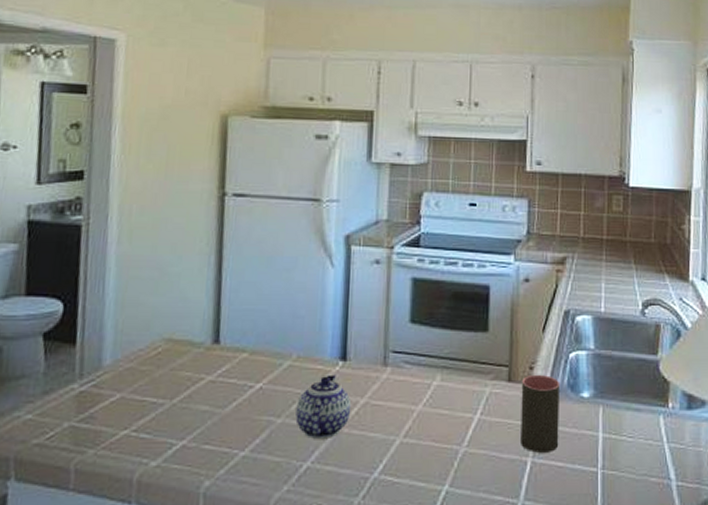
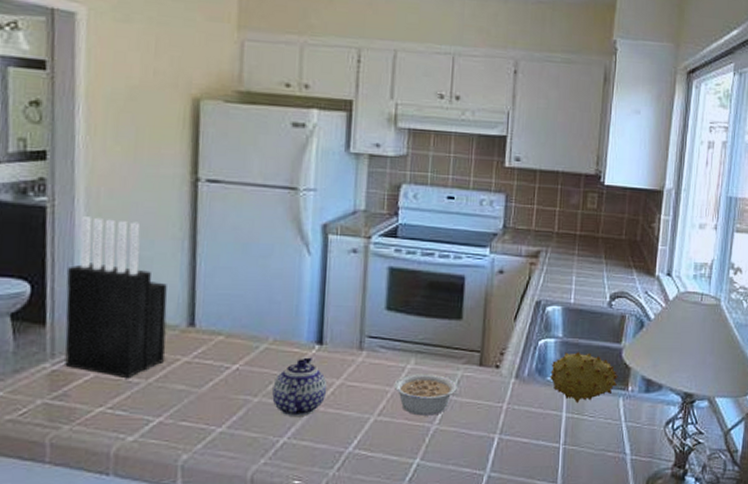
knife block: none [92,234,193,400] -> present [65,216,167,379]
legume: none [419,391,489,437] -> present [393,373,460,416]
cup: present [521,374,561,453] -> none [489,359,529,430]
fruit: none [582,364,657,423] -> present [549,351,618,404]

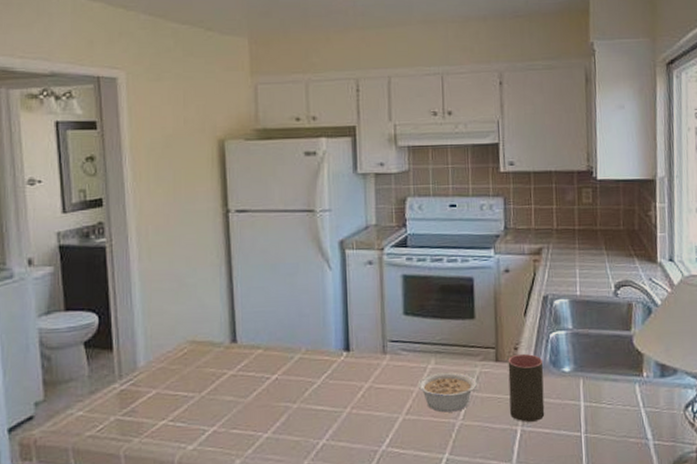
knife block: present [65,216,167,379] -> none [126,252,214,394]
teapot: present [272,357,328,416] -> none [309,364,358,420]
cup: none [489,359,529,430] -> present [508,353,545,422]
fruit: present [549,351,618,404] -> none [563,341,632,392]

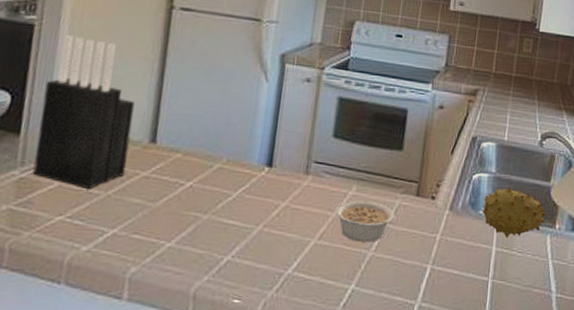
knife block: none [126,252,214,394] -> present [32,35,135,190]
cup: present [508,353,545,422] -> none [423,191,463,261]
fruit: none [563,341,632,392] -> present [481,187,547,239]

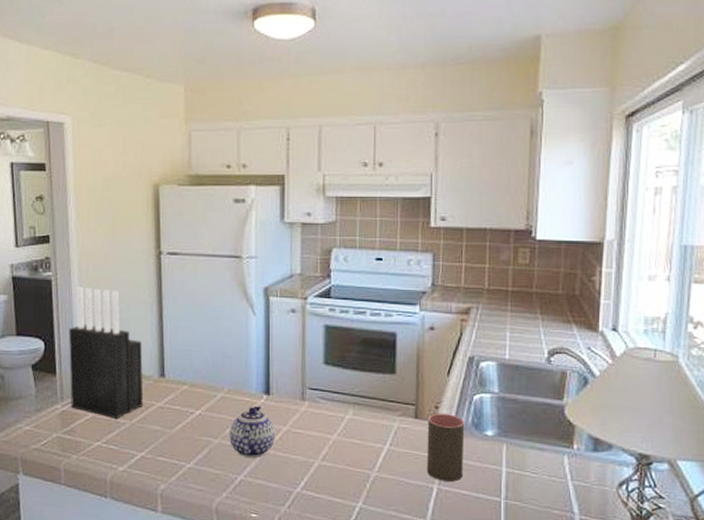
teapot: none [220,178,273,236] -> present [230,406,276,458]
legume: present [335,200,396,242] -> none [334,423,397,463]
cup: none [423,191,463,261] -> present [427,413,465,482]
fruit: present [481,187,547,239] -> none [486,407,562,459]

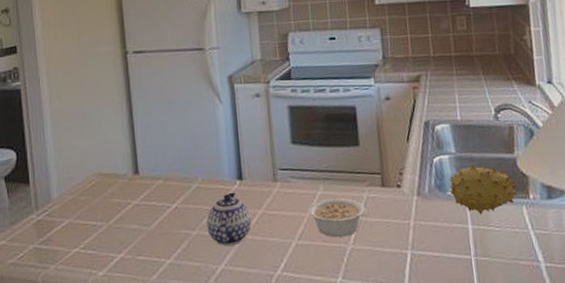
knife block: present [68,287,144,420] -> none [39,92,120,223]
legume: none [334,423,397,463] -> present [308,197,368,238]
cup: present [427,413,465,482] -> none [394,178,434,246]
fruit: none [486,407,562,459] -> present [449,164,518,215]

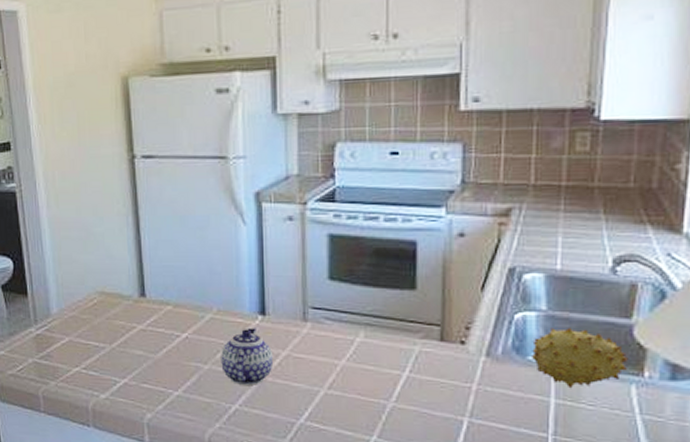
legume: present [308,197,368,238] -> none [343,347,418,392]

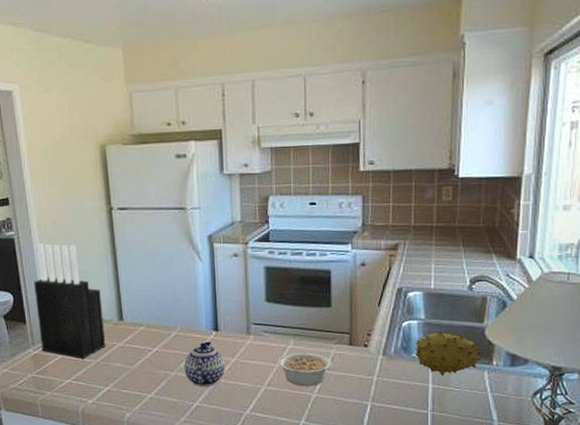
knife block: none [37,198,124,344] -> present [33,243,106,359]
legume: none [343,347,418,392] -> present [278,352,334,386]

